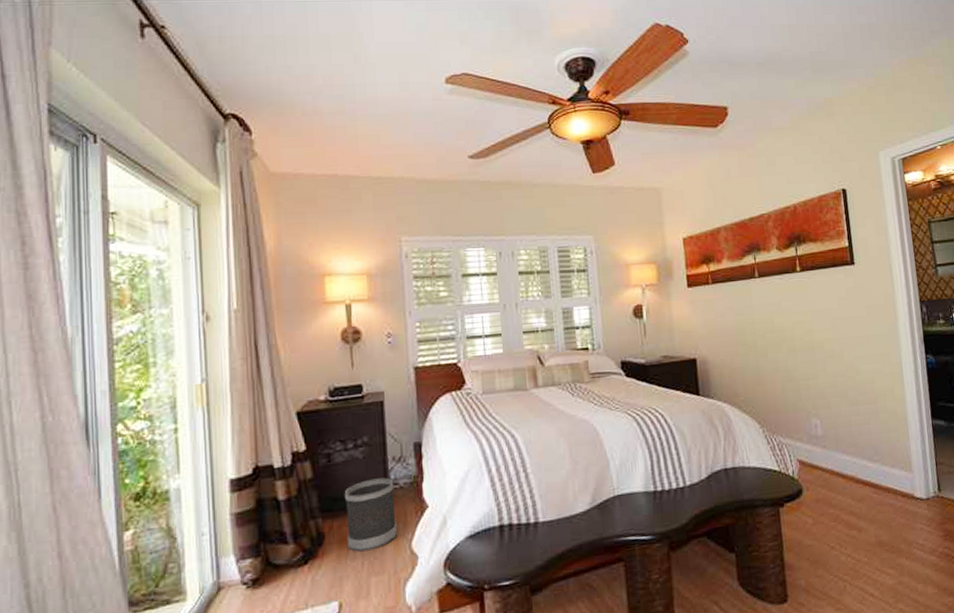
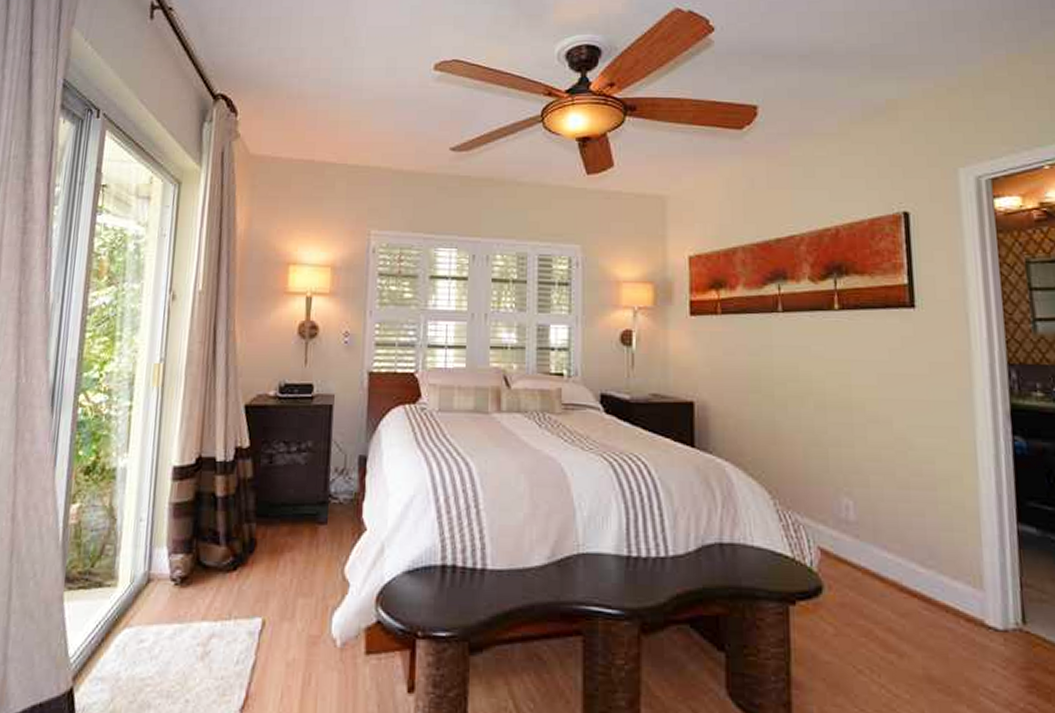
wastebasket: present [344,477,397,552] -> none [279,488,334,568]

